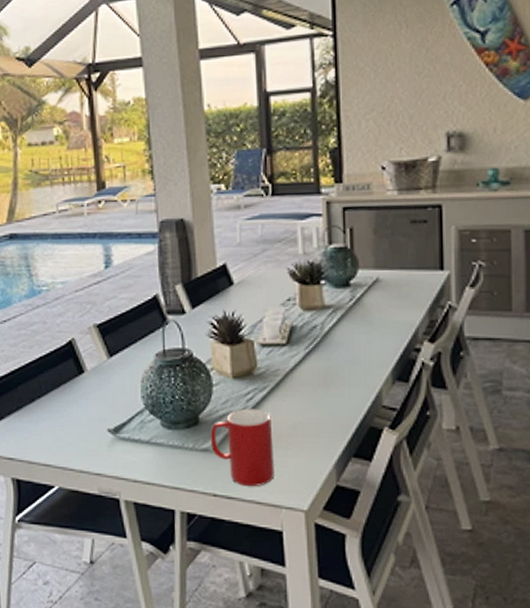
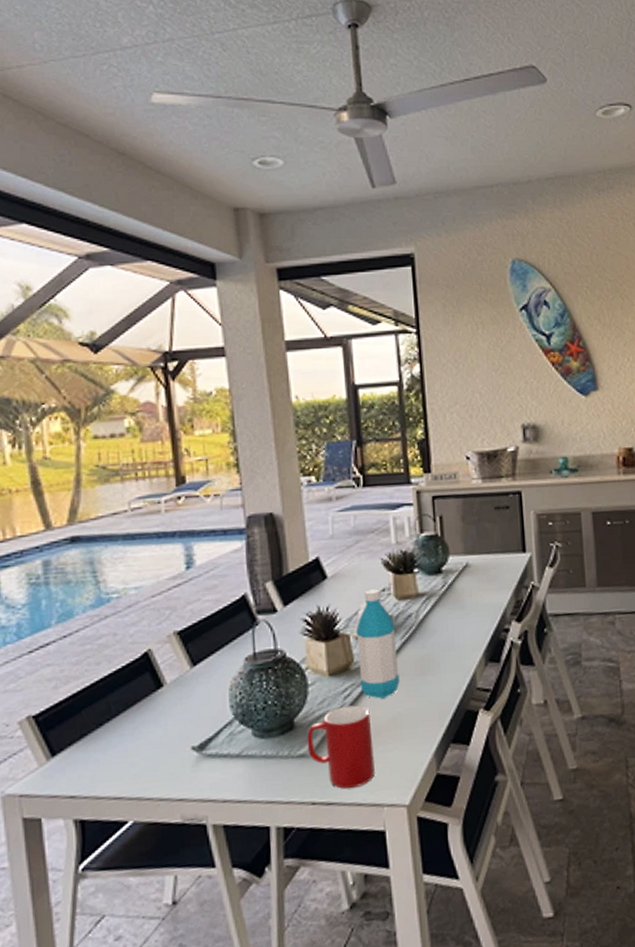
water bottle: none [260,298,302,405] -> present [355,589,400,699]

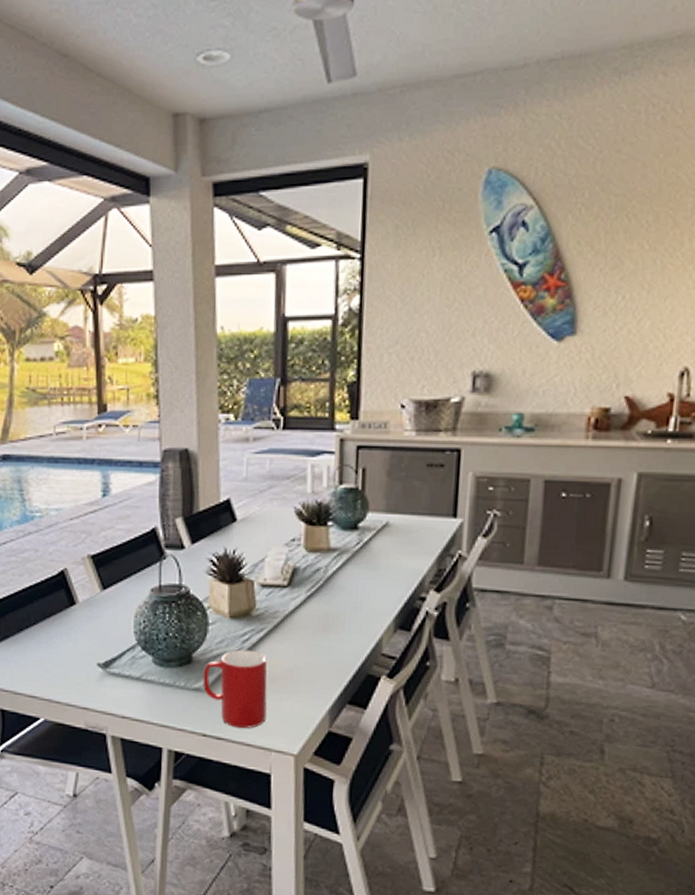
water bottle: present [355,589,400,699] -> none [260,538,302,649]

